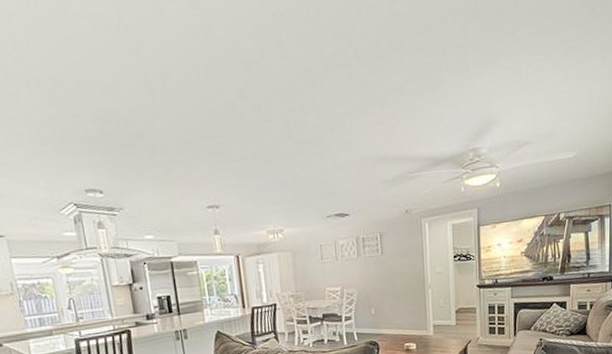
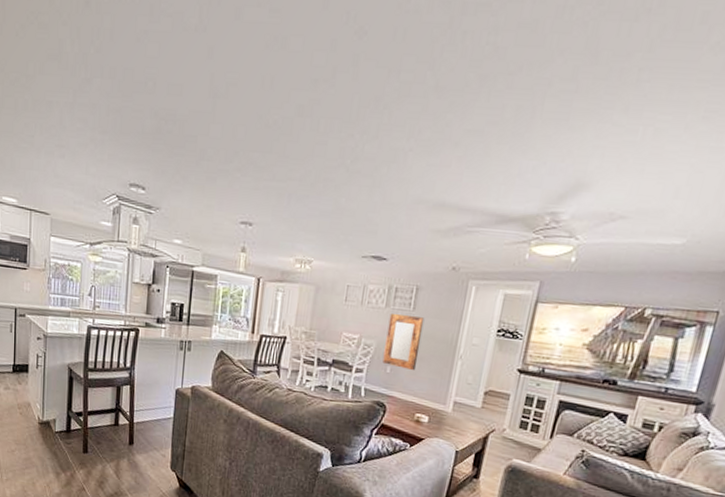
home mirror: none [363,259,396,308] -> present [382,314,425,370]

